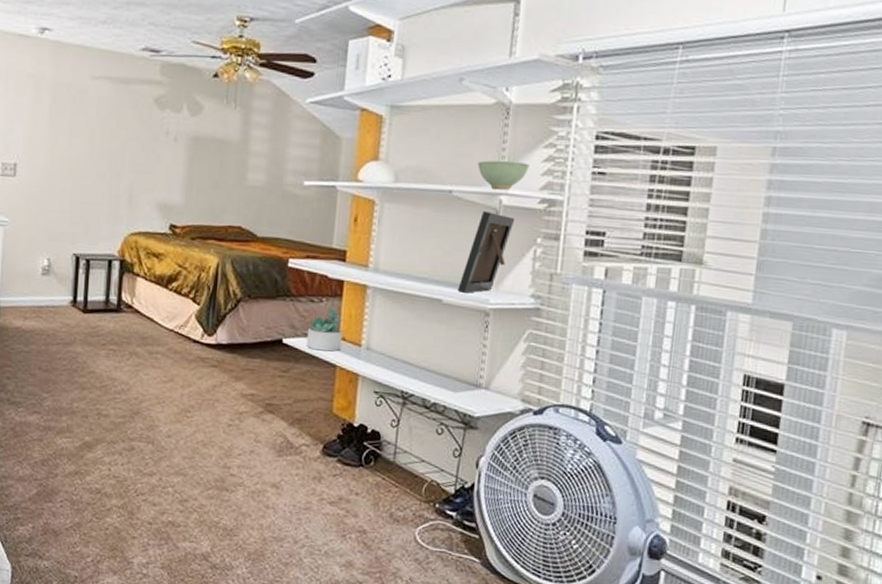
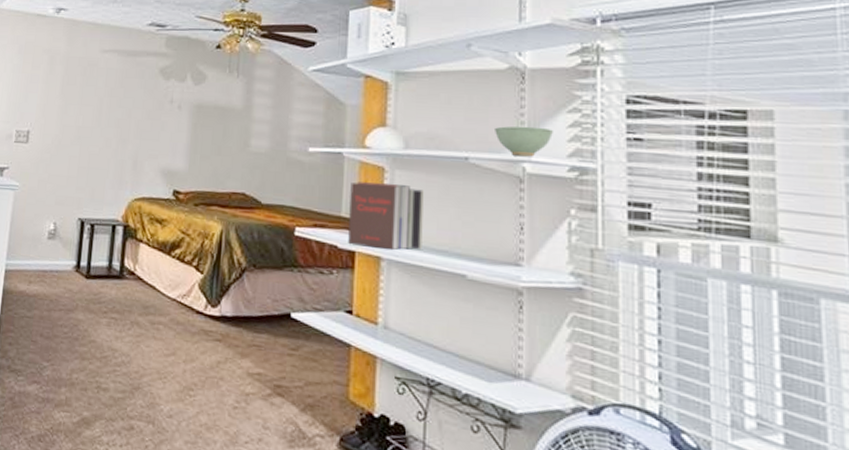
succulent plant: present [306,306,343,352] -> none [316,278,356,330]
books: none [338,214,410,279] -> present [348,182,424,251]
picture frame: present [457,210,515,293] -> none [483,179,543,269]

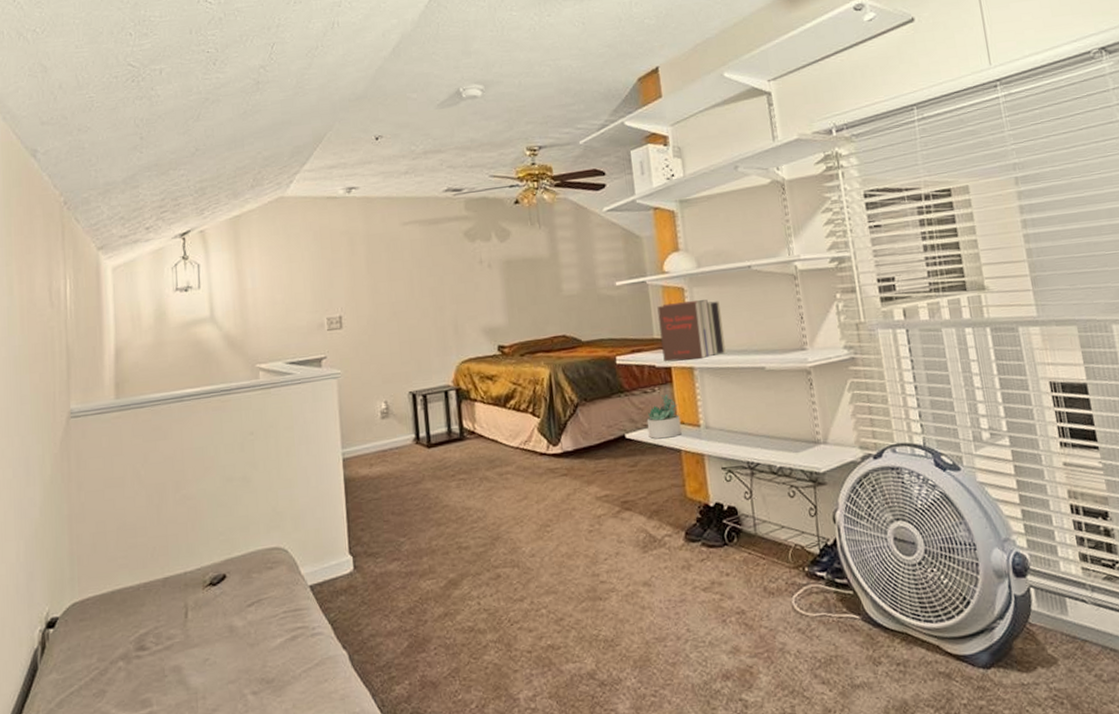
succulent plant: none [316,278,356,330] -> present [646,394,682,439]
bowl: present [493,126,554,157] -> none [767,229,814,257]

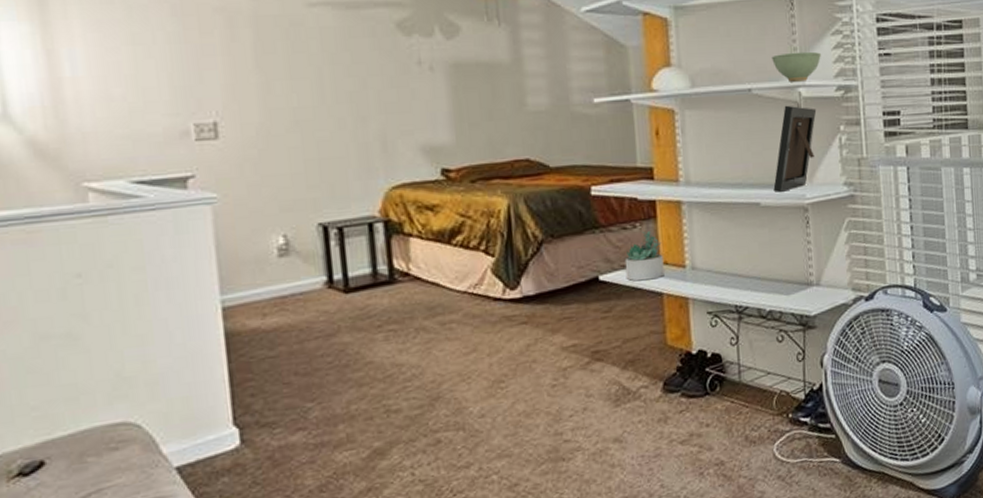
books: present [657,300,726,362] -> none [642,125,718,195]
bowl: none [767,229,814,257] -> present [771,51,822,82]
picture frame: none [776,278,814,357] -> present [773,105,817,192]

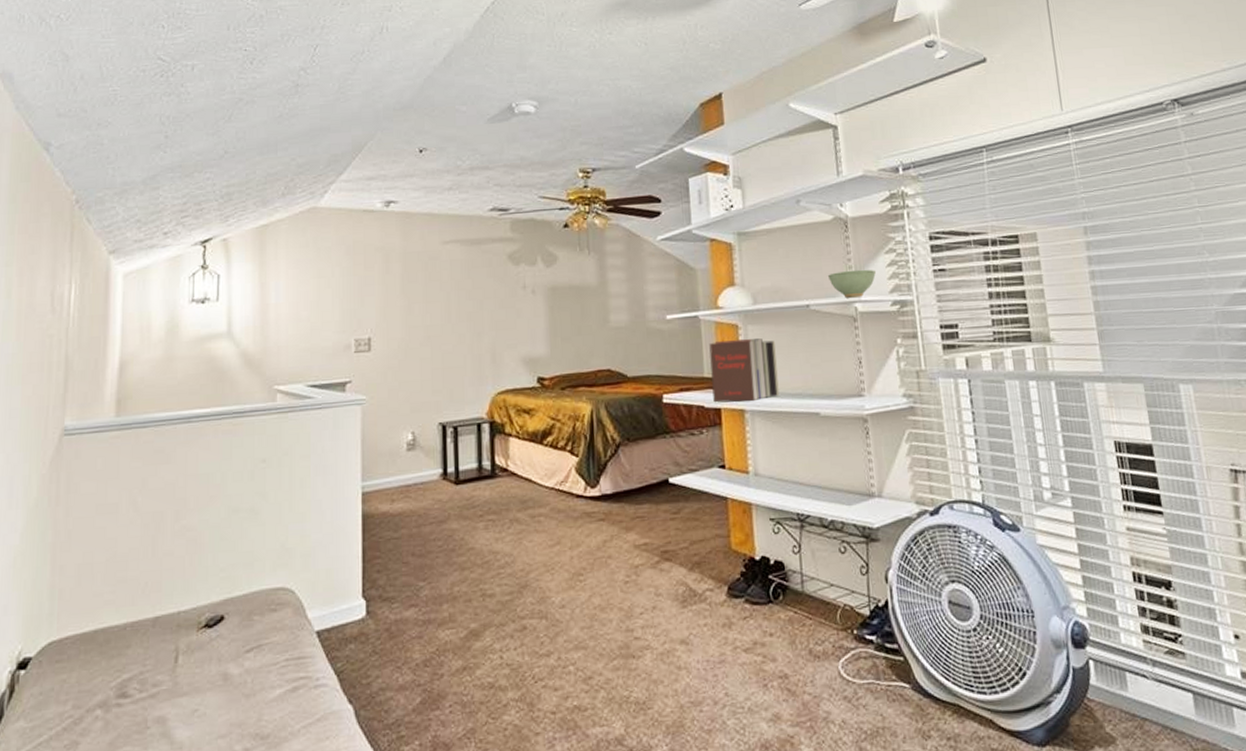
succulent plant: present [624,231,665,282] -> none [692,437,729,485]
books: none [642,125,718,195] -> present [709,338,779,403]
picture frame: present [773,105,817,192] -> none [832,319,873,403]

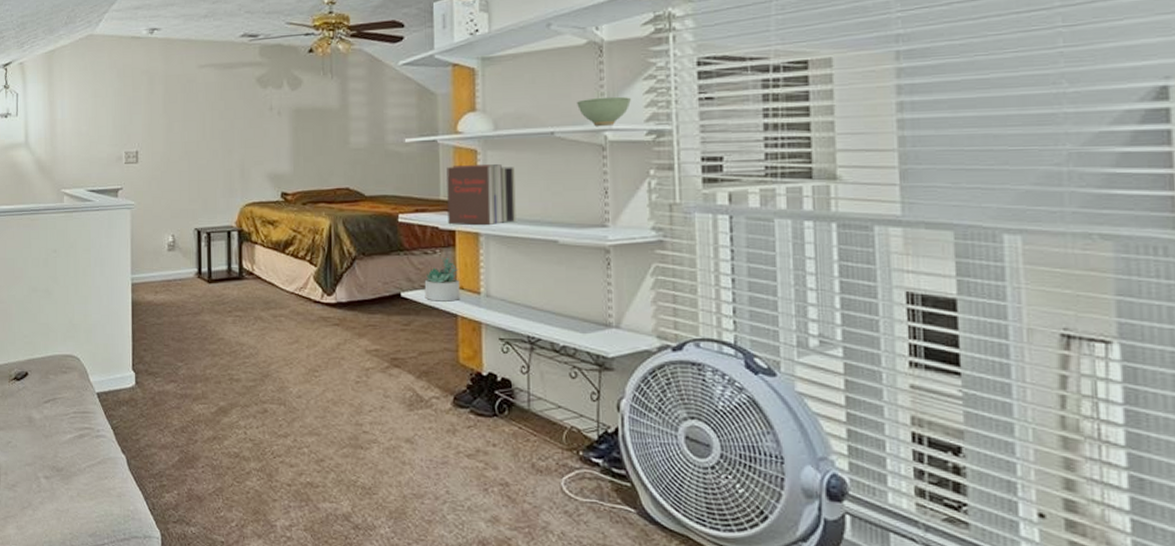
succulent plant: none [692,437,729,485] -> present [424,257,460,302]

